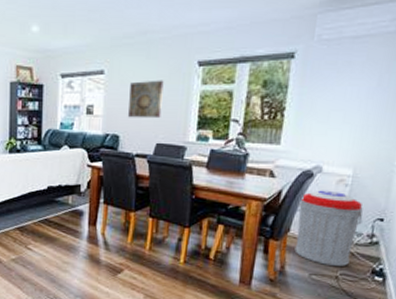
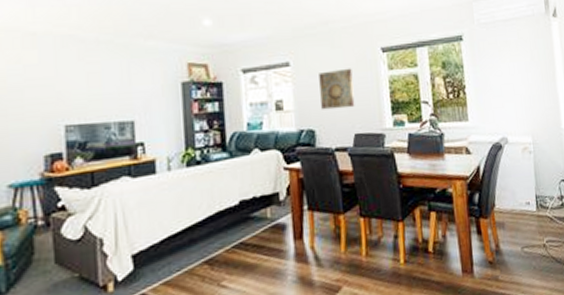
trash can: present [294,190,363,267] -> none [496,159,551,235]

